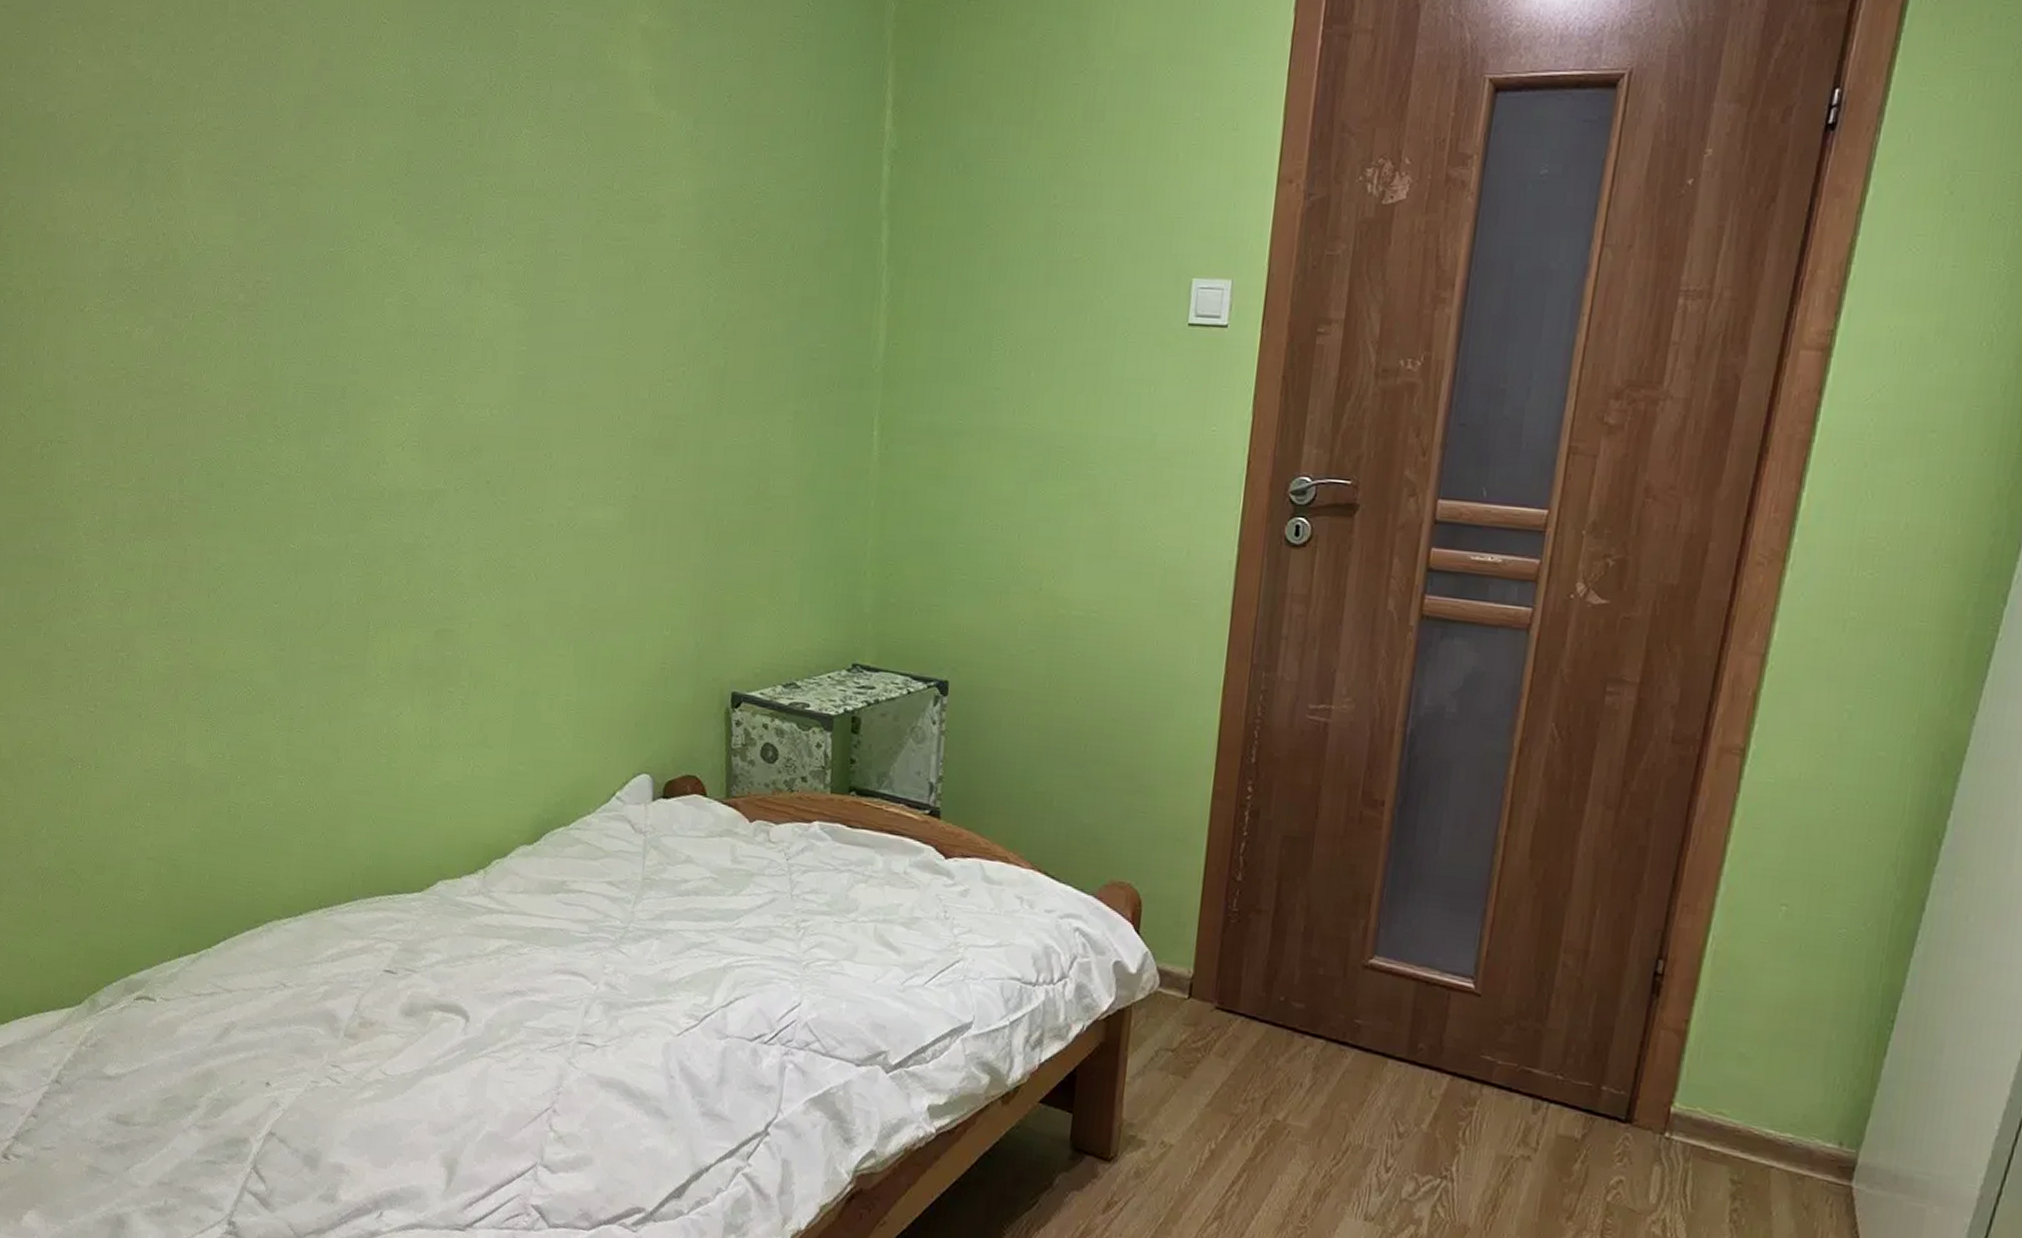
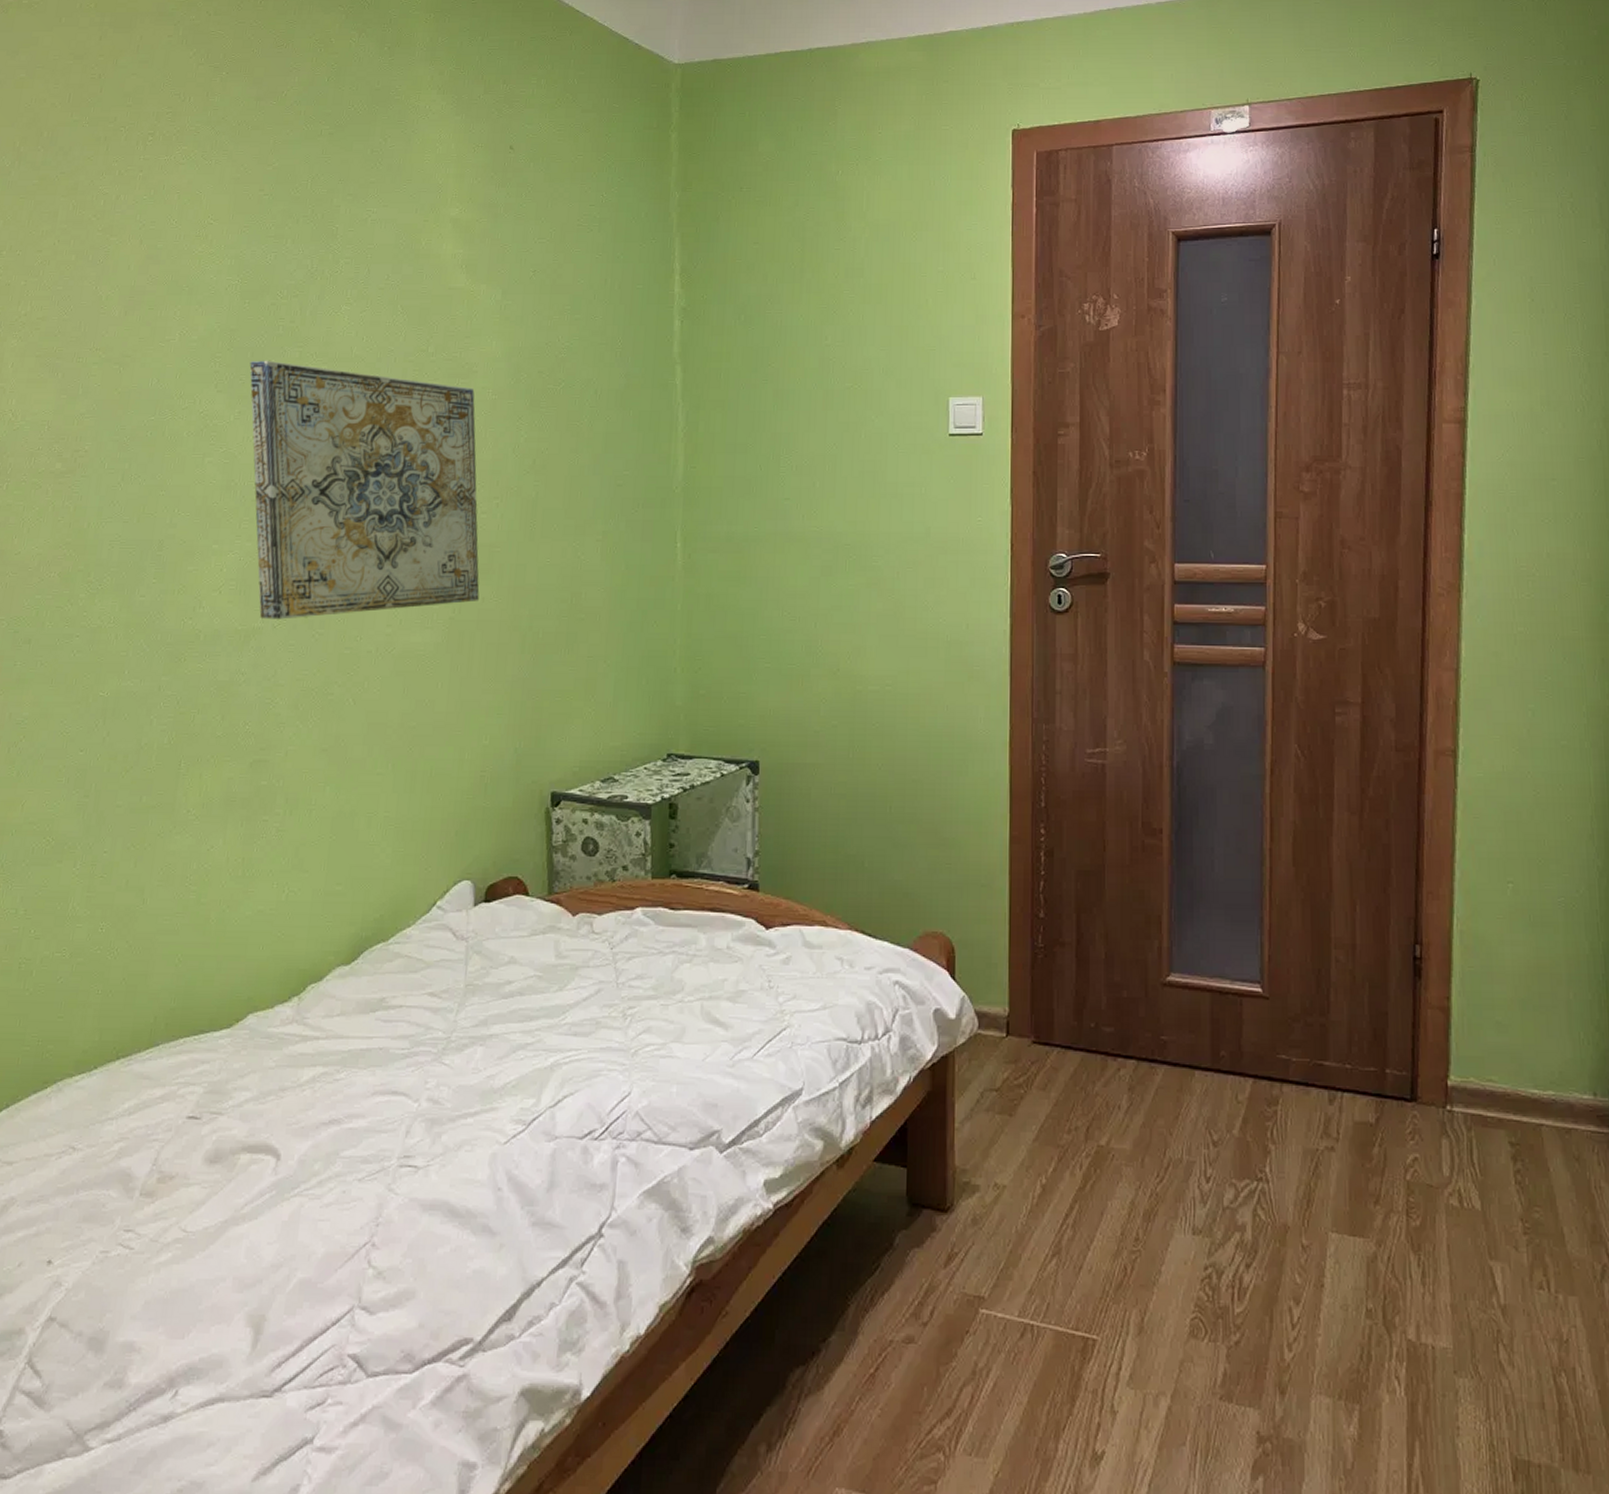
wall art: none [427,189,664,483] -> present [249,360,480,620]

